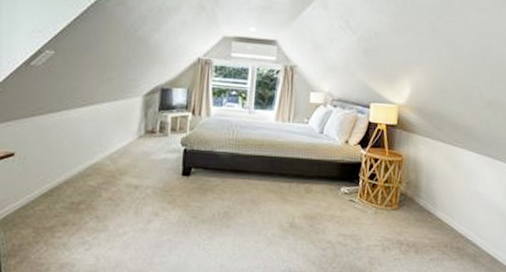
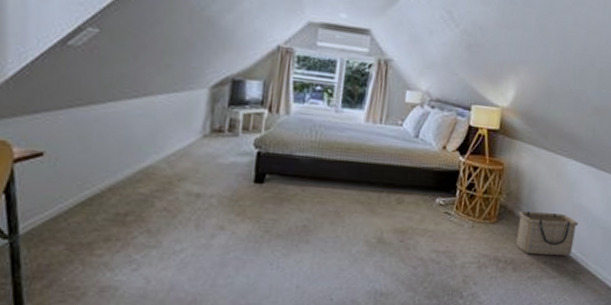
basket: none [416,198,477,240] -> present [515,211,579,256]

